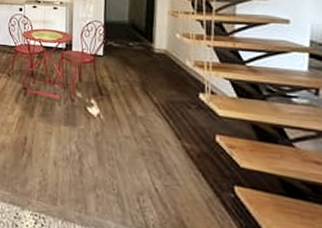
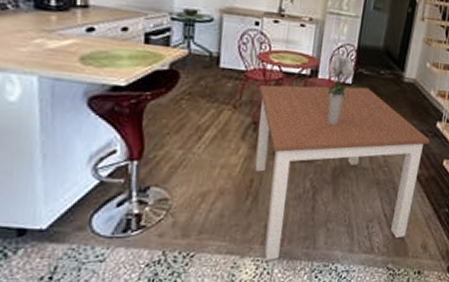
dining table: none [25,57,195,220] -> present [254,85,430,261]
bouquet: none [80,29,104,93] -> present [327,53,354,125]

